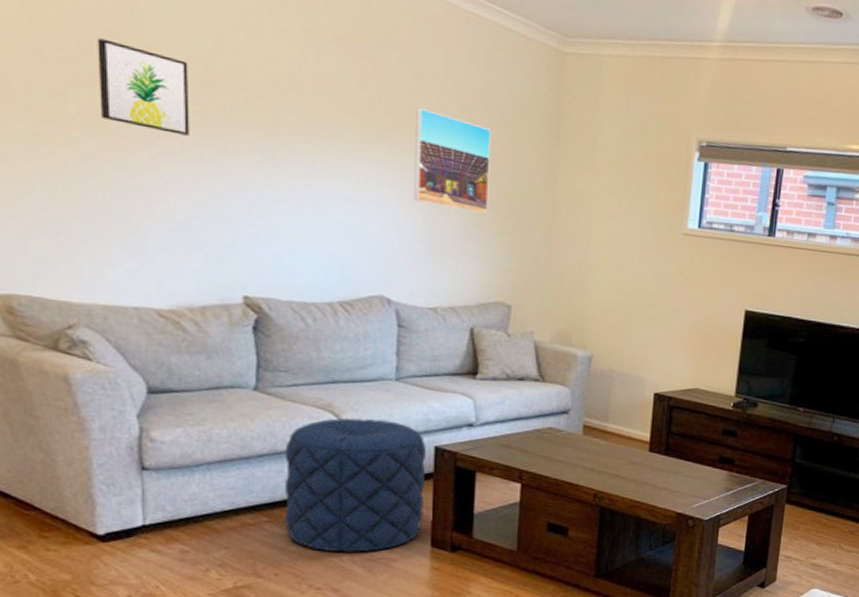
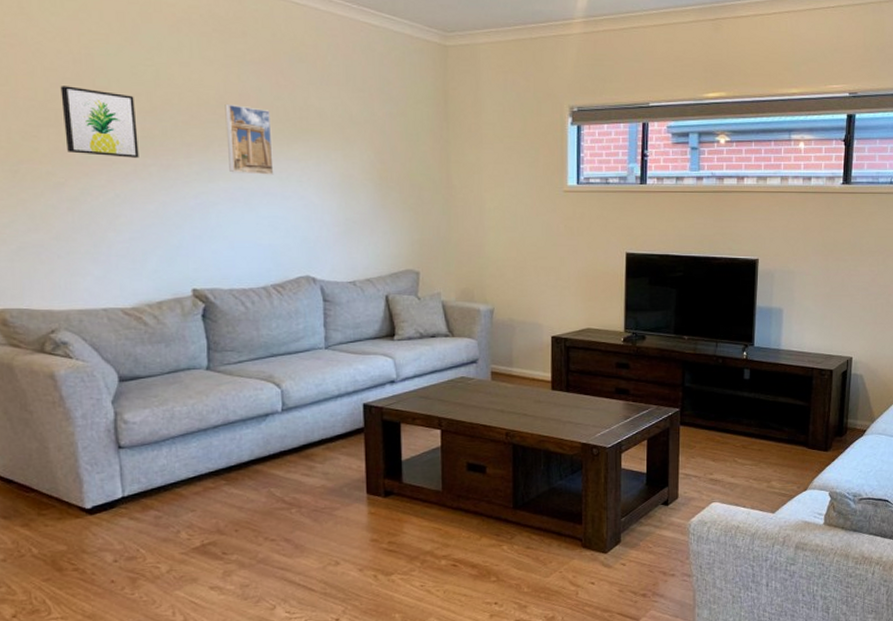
pouf: present [284,417,426,552] -> none [236,385,358,506]
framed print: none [297,86,352,176] -> present [225,105,274,175]
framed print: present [413,108,492,214] -> none [325,110,392,194]

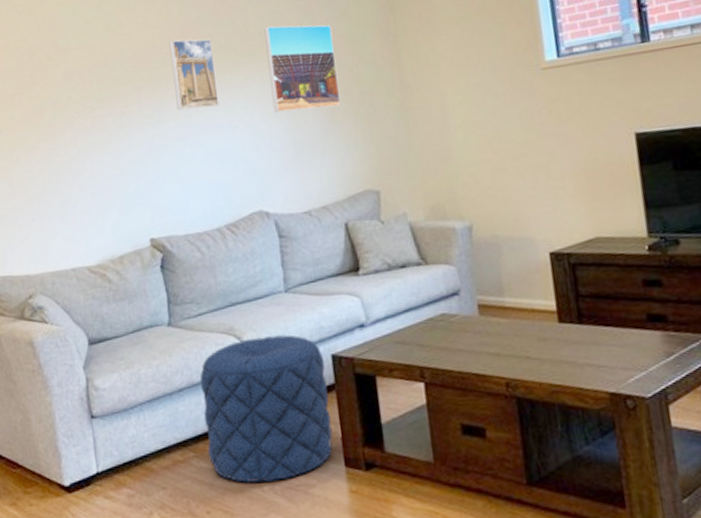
wall art: present [60,86,139,158] -> none [29,50,96,116]
pouf: none [236,385,358,506] -> present [199,334,333,483]
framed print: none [325,110,392,194] -> present [264,24,342,113]

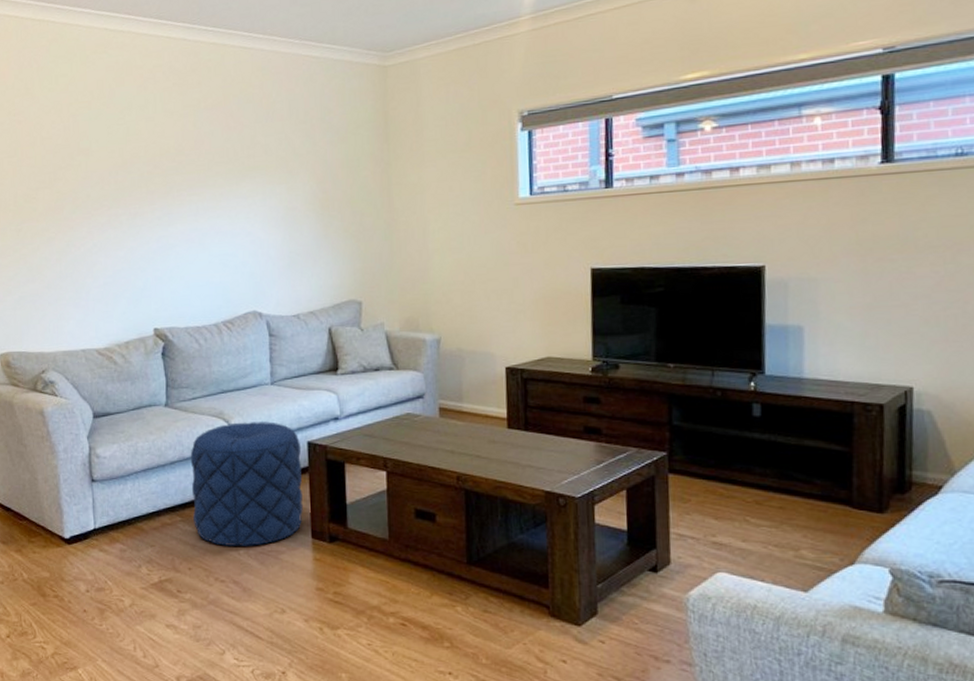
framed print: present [169,39,219,111] -> none [182,151,224,216]
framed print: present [264,24,342,113] -> none [270,145,334,225]

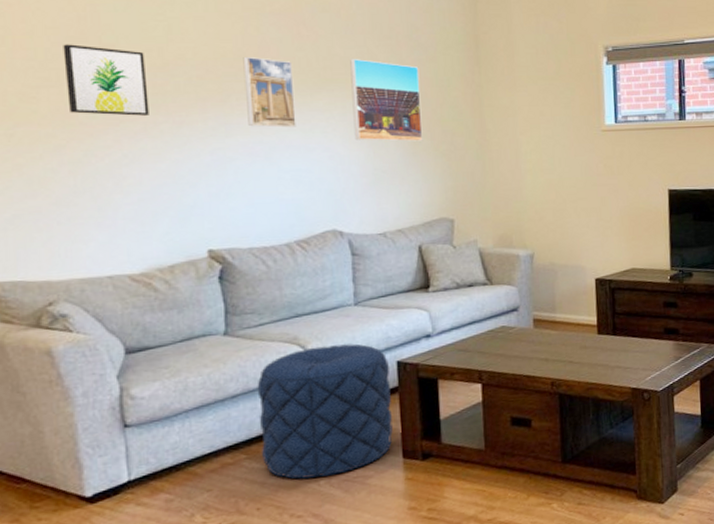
wall art: none [54,151,112,210] -> present [63,44,149,116]
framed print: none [182,151,224,216] -> present [243,57,296,128]
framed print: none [270,145,334,225] -> present [350,59,423,142]

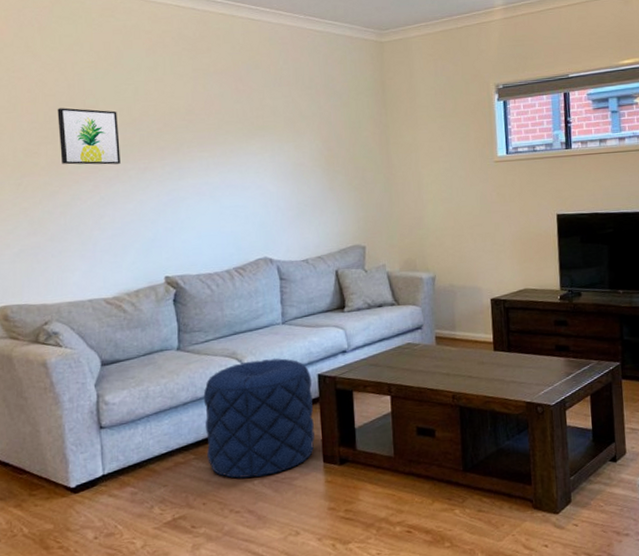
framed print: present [243,57,296,128] -> none [192,111,235,170]
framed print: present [350,59,423,142] -> none [278,107,339,179]

